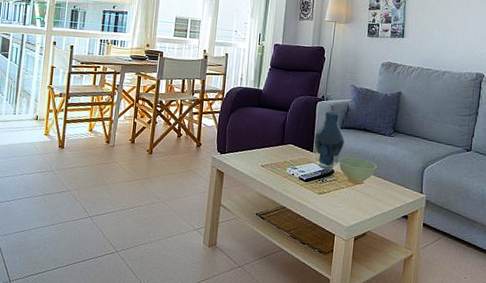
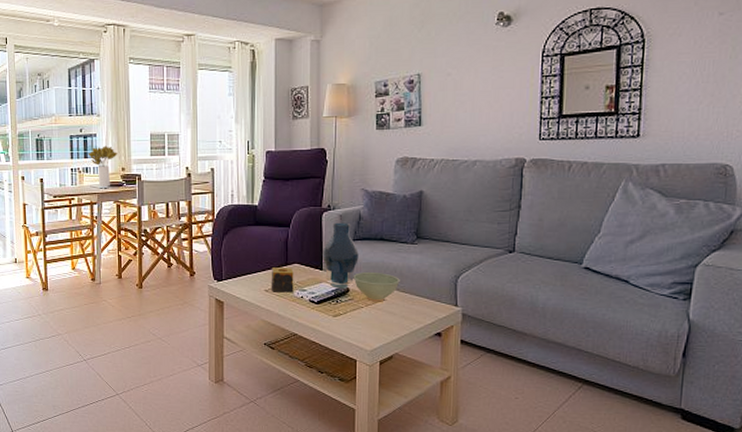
flower bouquet: none [117,23,145,60] -> present [88,146,118,188]
candle: none [267,146,288,170] -> present [271,267,294,293]

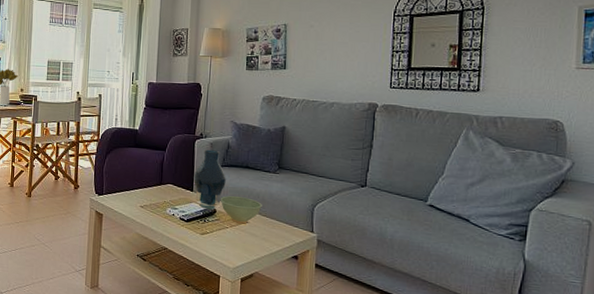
candle: present [271,267,294,293] -> none [146,186,167,210]

